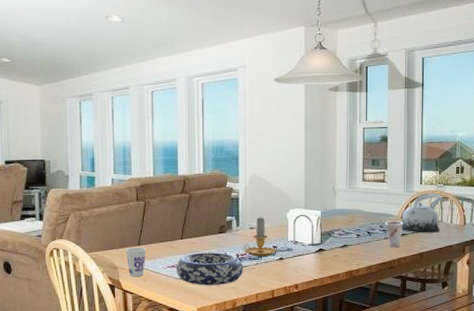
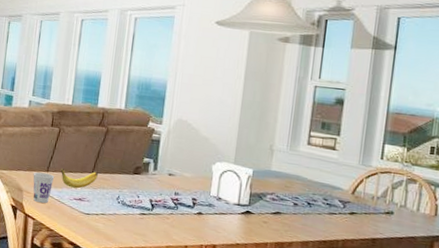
banana: none [151,238,187,257] -> present [60,168,98,189]
decorative bowl: present [176,252,243,285] -> none [82,189,156,229]
candle: present [243,216,277,257] -> none [158,163,196,208]
cup: present [385,221,403,248] -> none [330,194,354,228]
teapot: present [401,193,442,233] -> none [350,171,409,219]

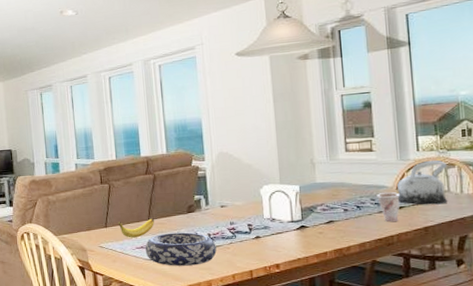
cup: present [33,172,55,203] -> none [93,229,114,258]
decorative bowl: none [82,189,156,229] -> present [145,232,217,266]
cup: none [330,194,354,228] -> present [377,192,400,223]
teapot: none [350,171,409,219] -> present [397,159,447,205]

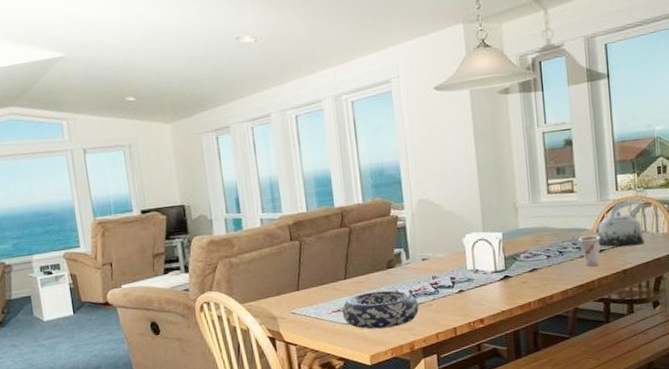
banana: present [118,218,154,238] -> none [311,277,352,301]

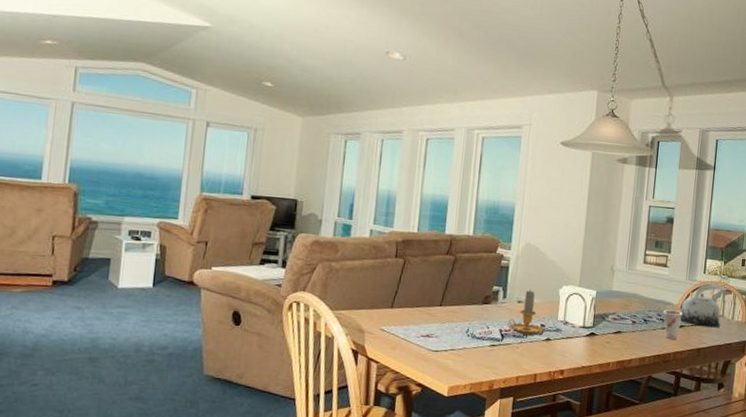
decorative bowl: present [342,290,419,329] -> none [430,323,506,363]
candle: none [416,245,456,292] -> present [507,289,545,336]

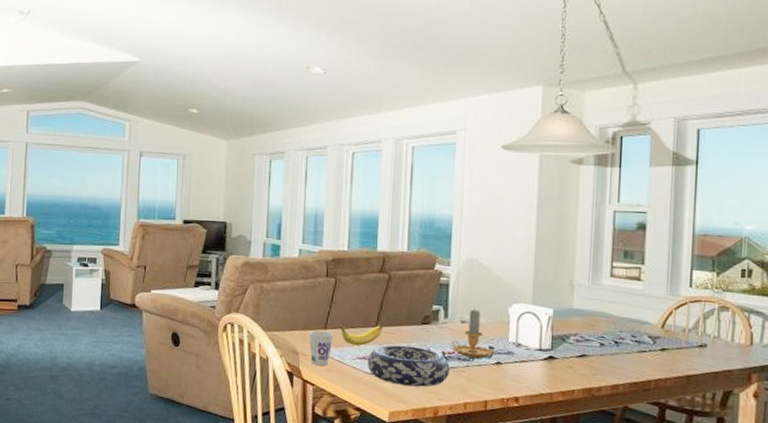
cup: none [376,309,400,343] -> present [309,330,334,366]
banana: none [406,303,446,325] -> present [340,324,382,346]
decorative bowl: none [430,323,506,363] -> present [367,345,450,387]
cup: present [663,310,683,340] -> none [639,330,664,366]
teapot: present [679,284,726,328] -> none [661,299,721,352]

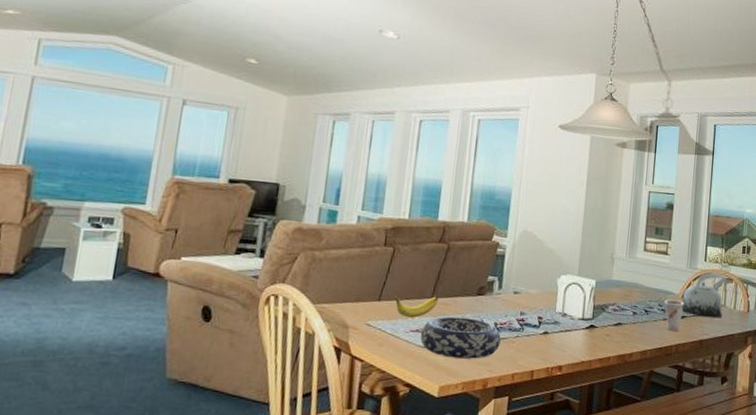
cup: present [309,330,334,366] -> none [361,302,388,340]
candle: present [451,308,494,359] -> none [503,279,542,329]
cup: none [639,330,664,366] -> present [664,299,684,332]
teapot: none [661,299,721,352] -> present [681,272,727,318]

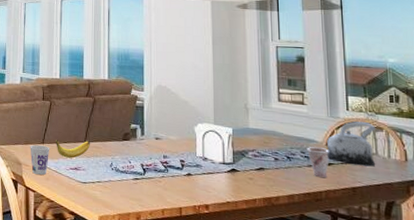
cup: none [361,302,388,340] -> present [30,145,50,175]
decorative bowl: present [420,316,501,359] -> none [78,157,148,195]

